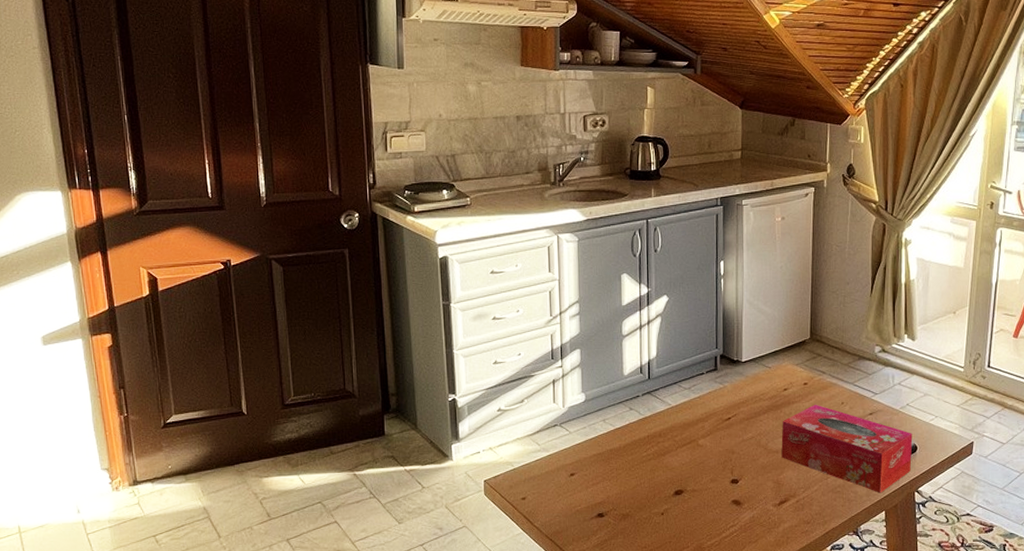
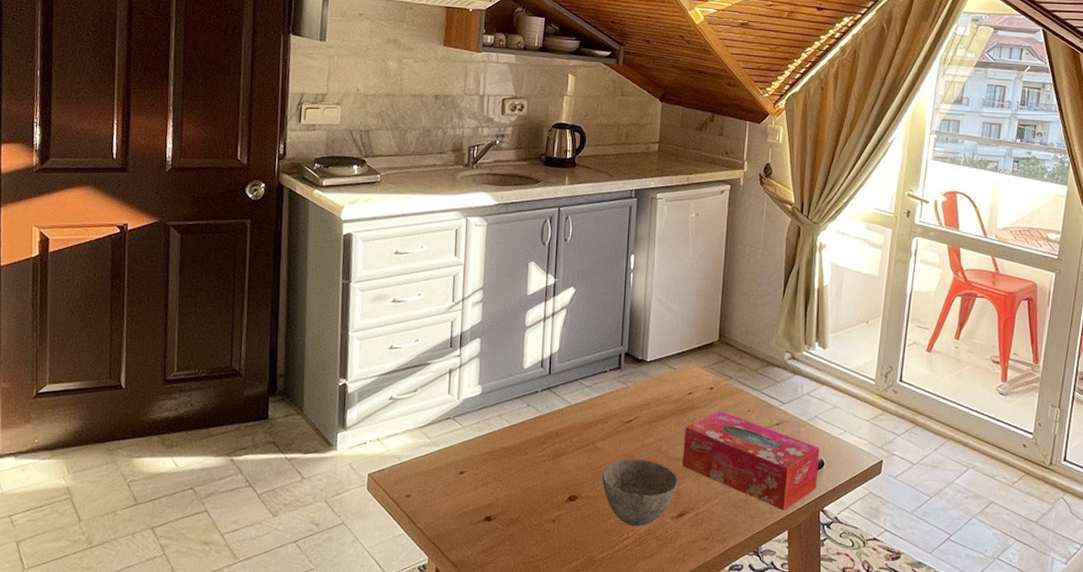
bowl: none [706,453,778,515] -> present [602,459,678,527]

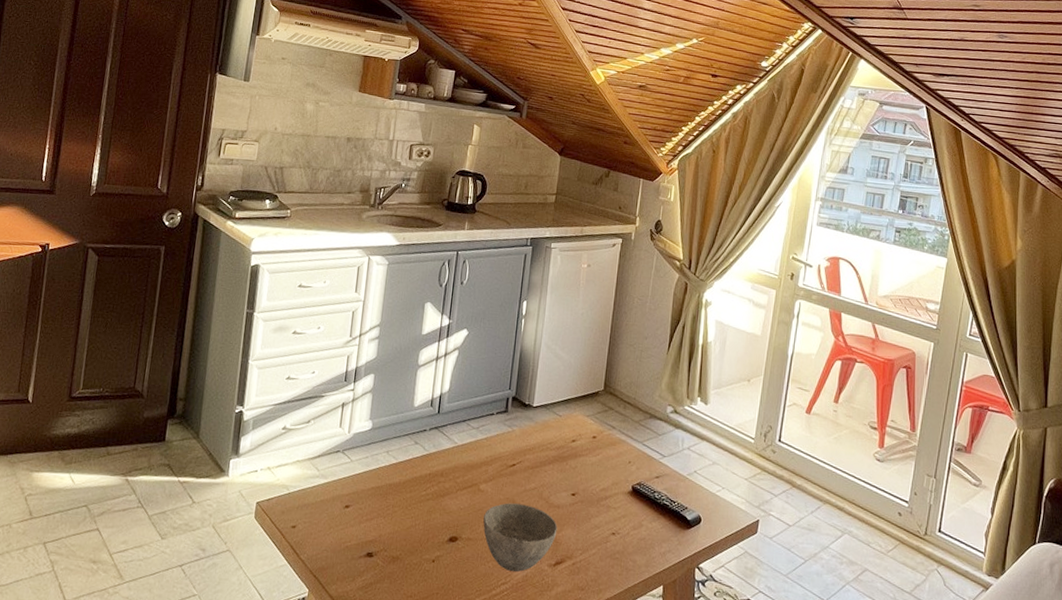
tissue box: present [682,410,820,511] -> none [562,460,698,565]

